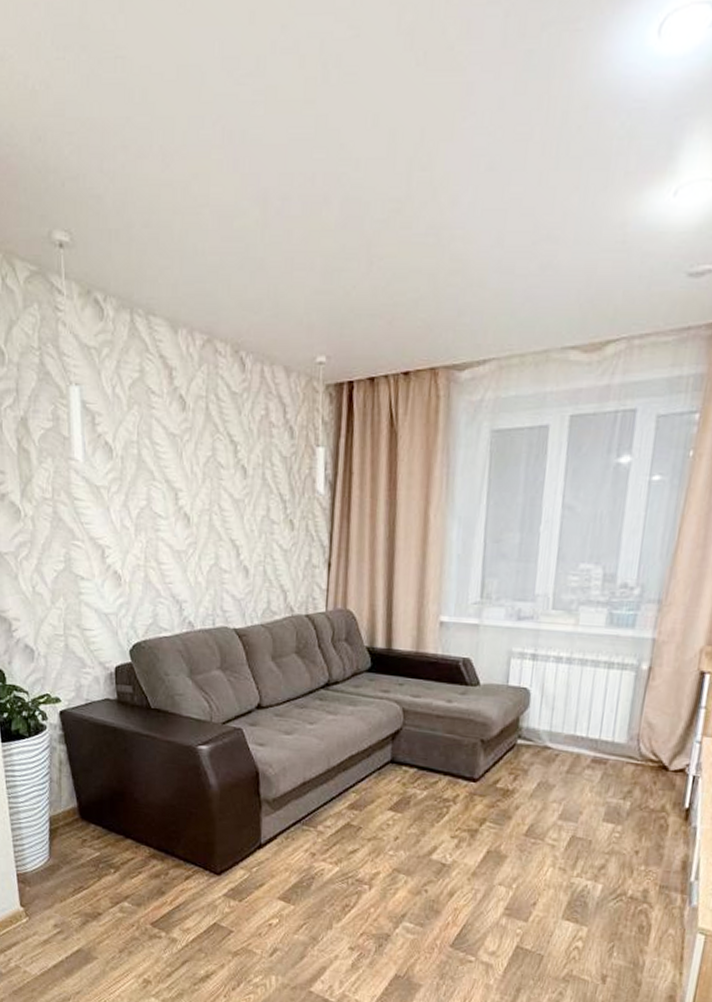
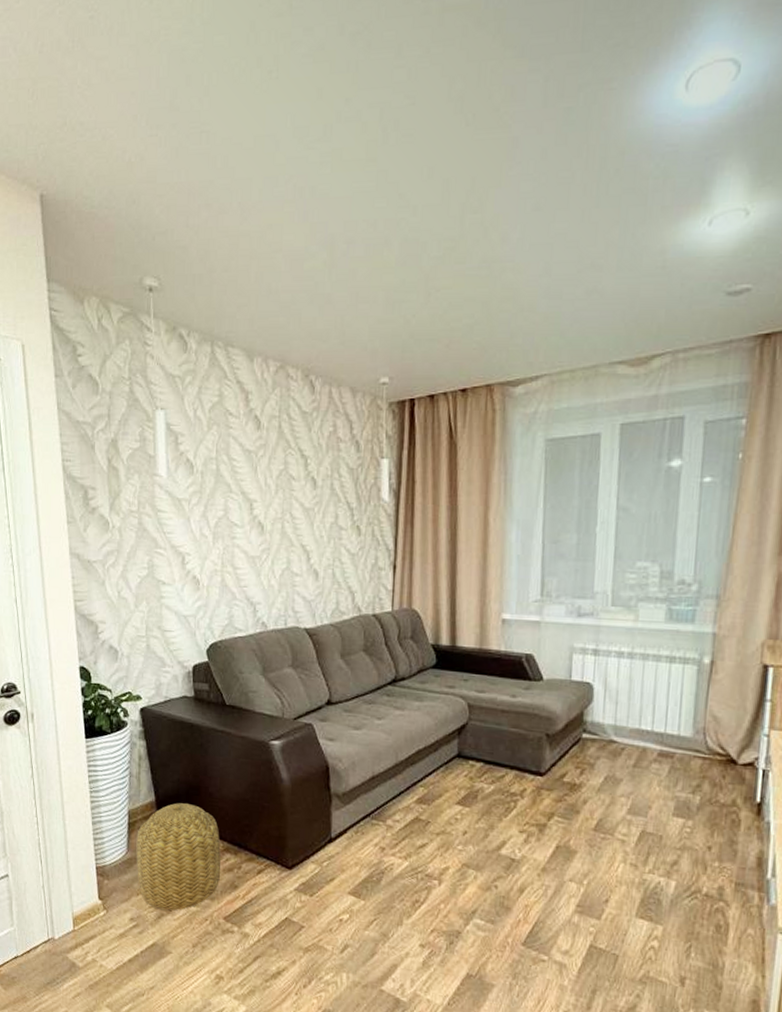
basket: none [59,809,148,917] -> present [136,803,221,911]

